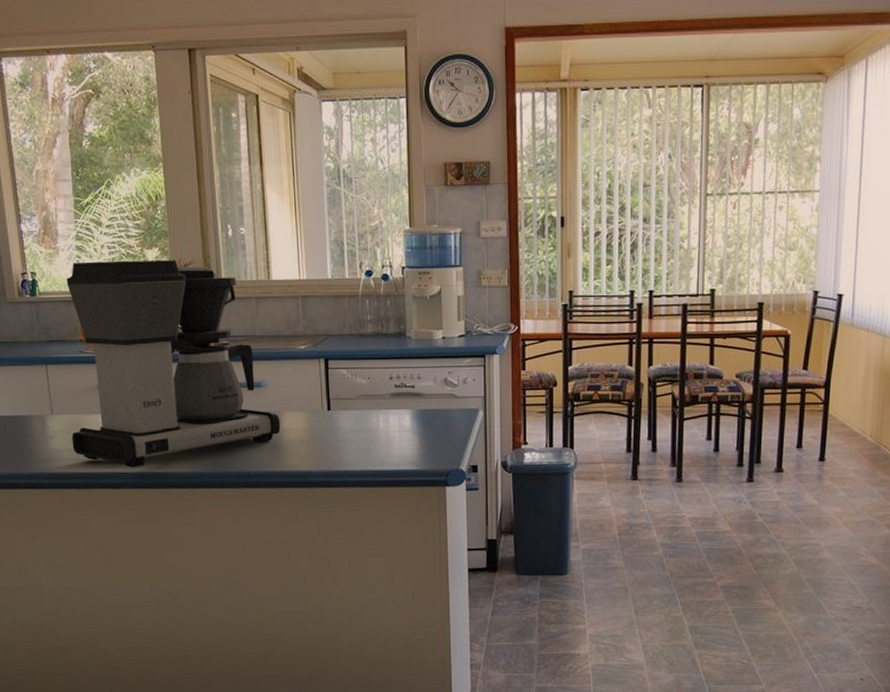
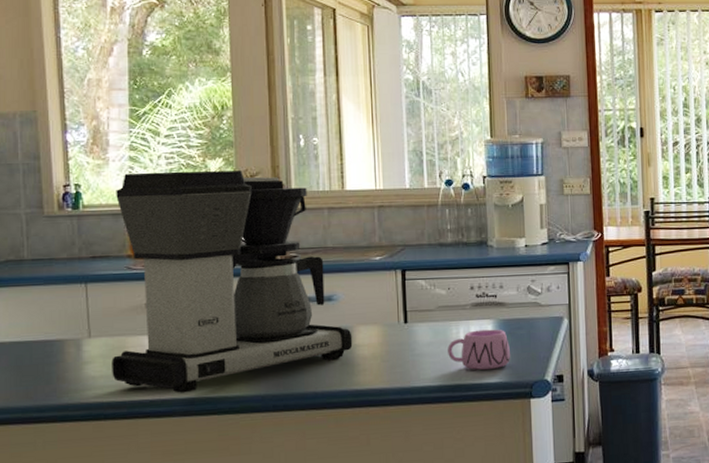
mug: none [368,418,427,457] -> present [448,329,510,370]

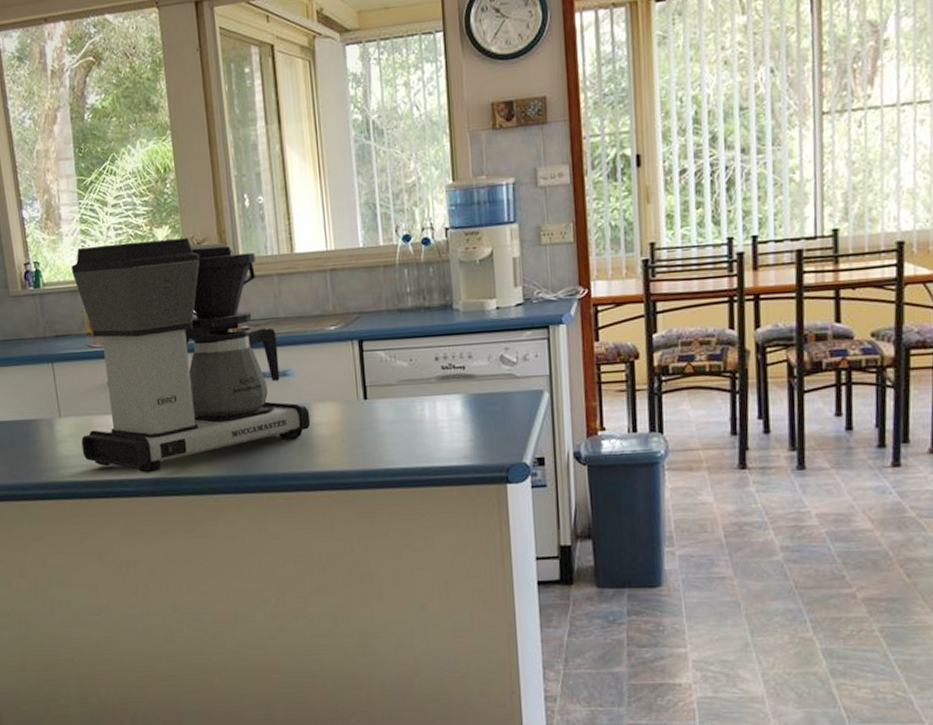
mug: present [448,329,510,370] -> none [412,405,483,451]

